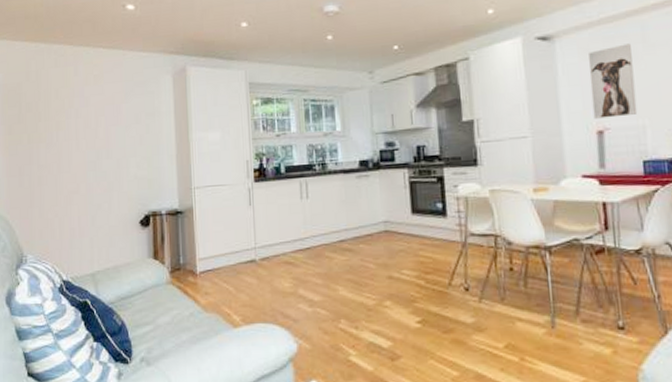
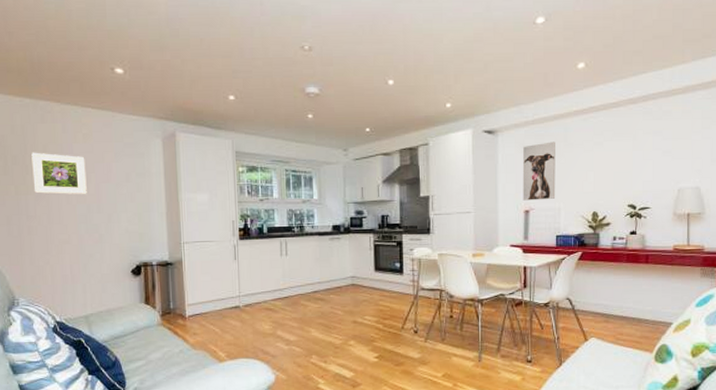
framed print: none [44,97,97,141] -> present [31,152,87,195]

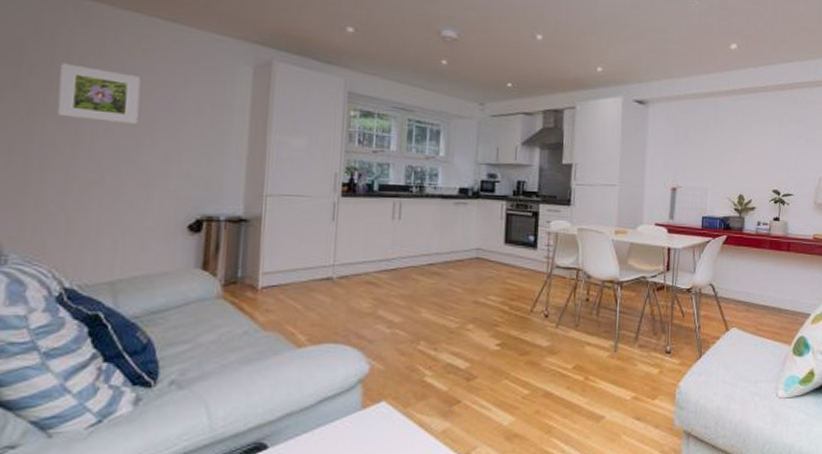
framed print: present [522,141,556,201] -> none [670,118,706,179]

